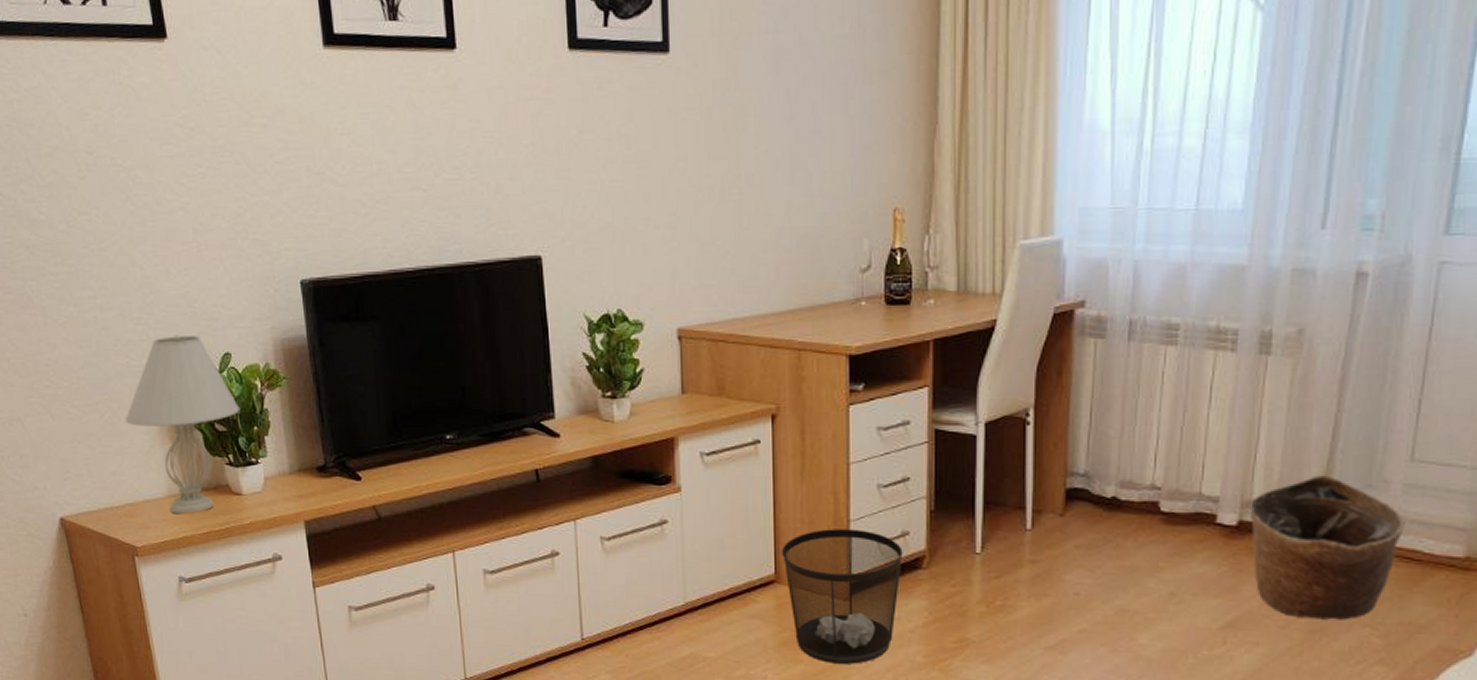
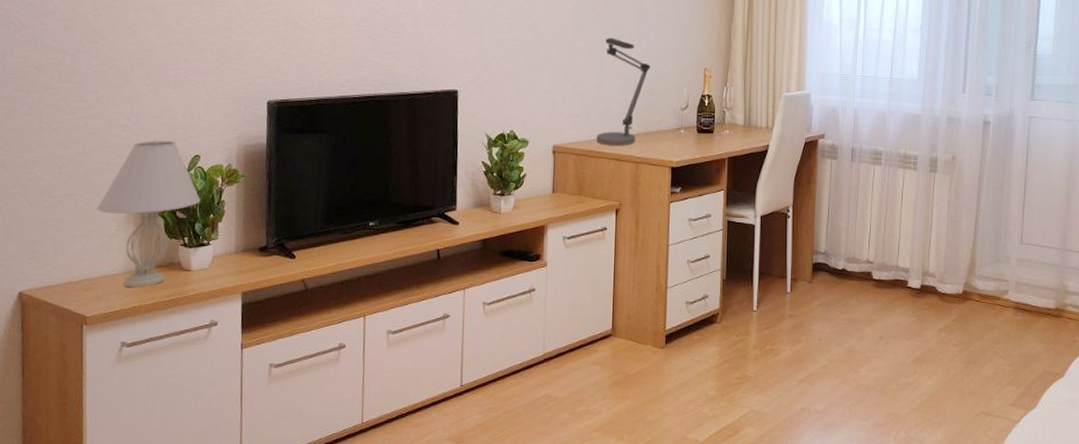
desk lamp: none [738,169,811,327] -> present [596,38,650,146]
waste bin: present [781,529,903,664] -> none [617,294,704,398]
basket: present [1249,475,1405,620] -> none [927,253,1020,354]

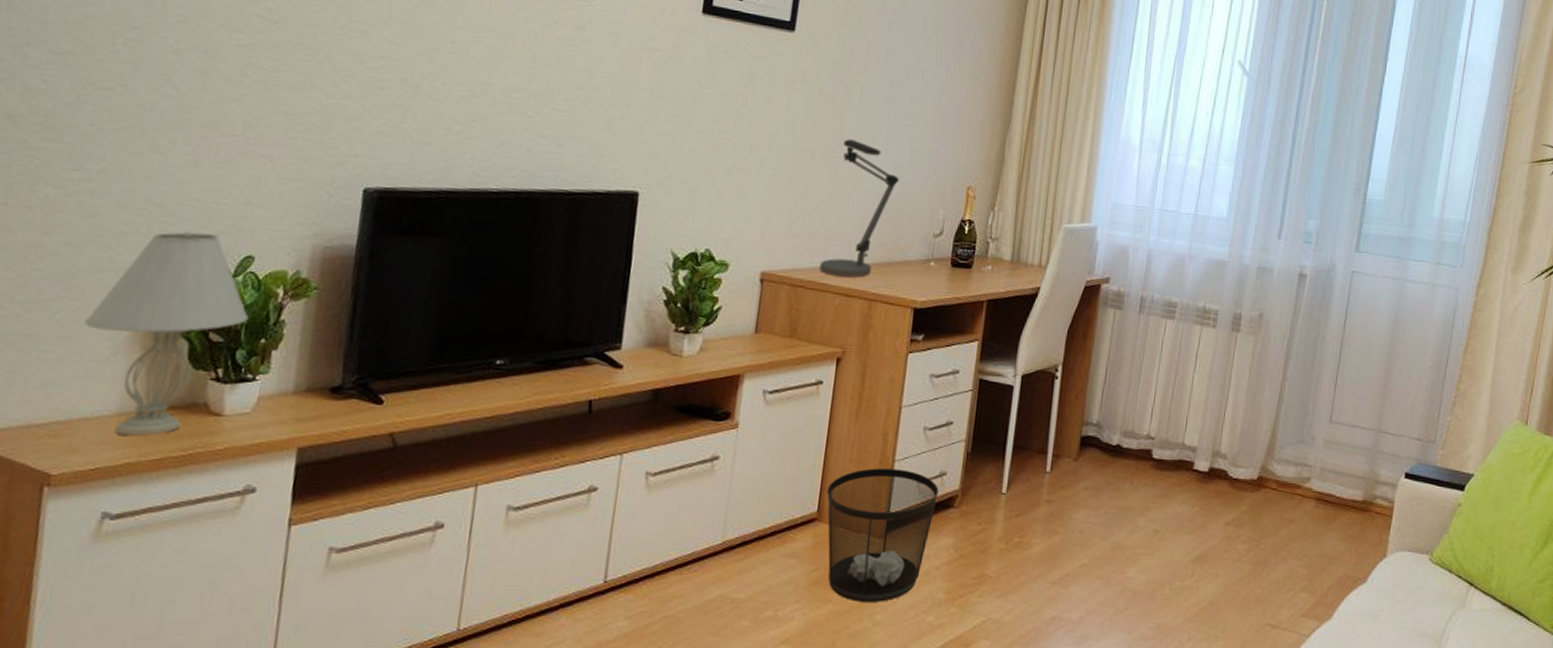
waste bin: none [617,294,704,398] -> present [826,468,939,602]

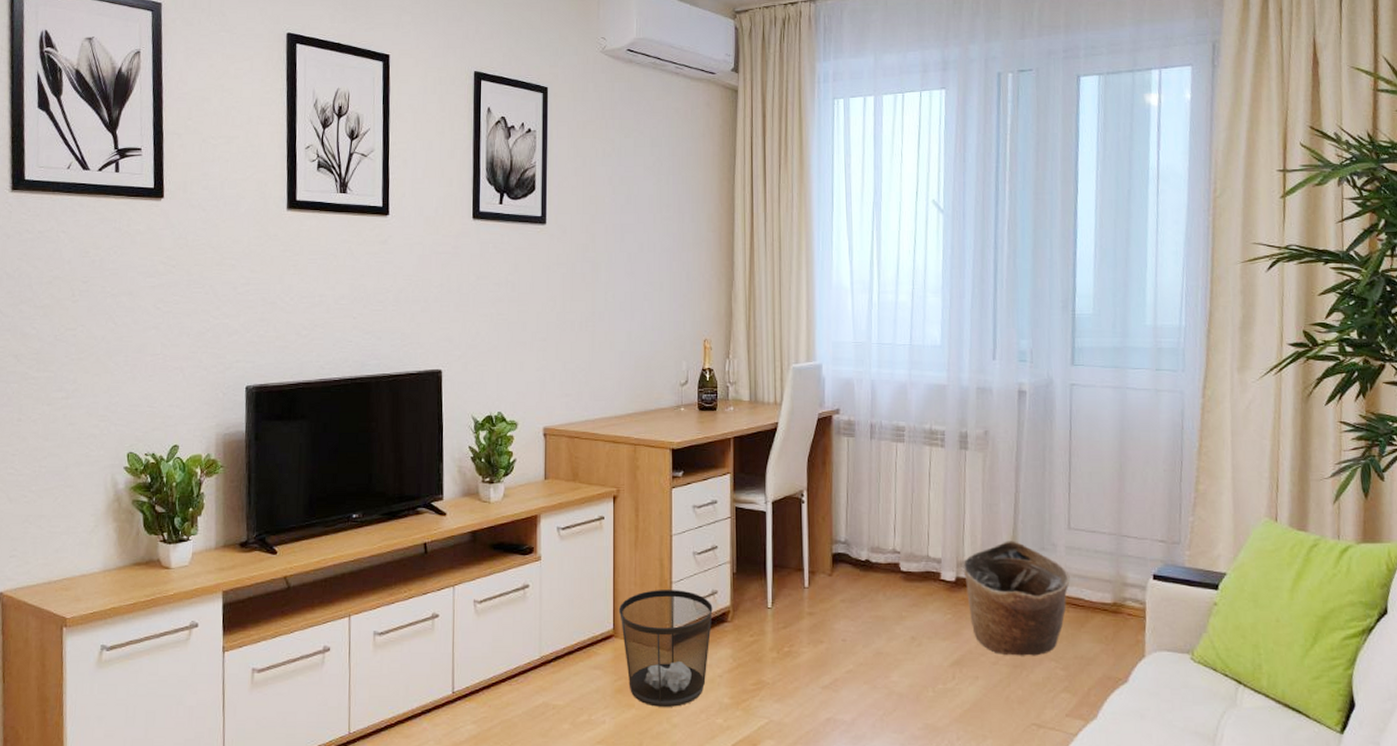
table lamp: present [84,231,249,437] -> none [76,430,180,588]
desk lamp: present [819,139,899,278] -> none [590,309,645,427]
basket: none [1217,431,1325,553] -> present [962,541,1070,656]

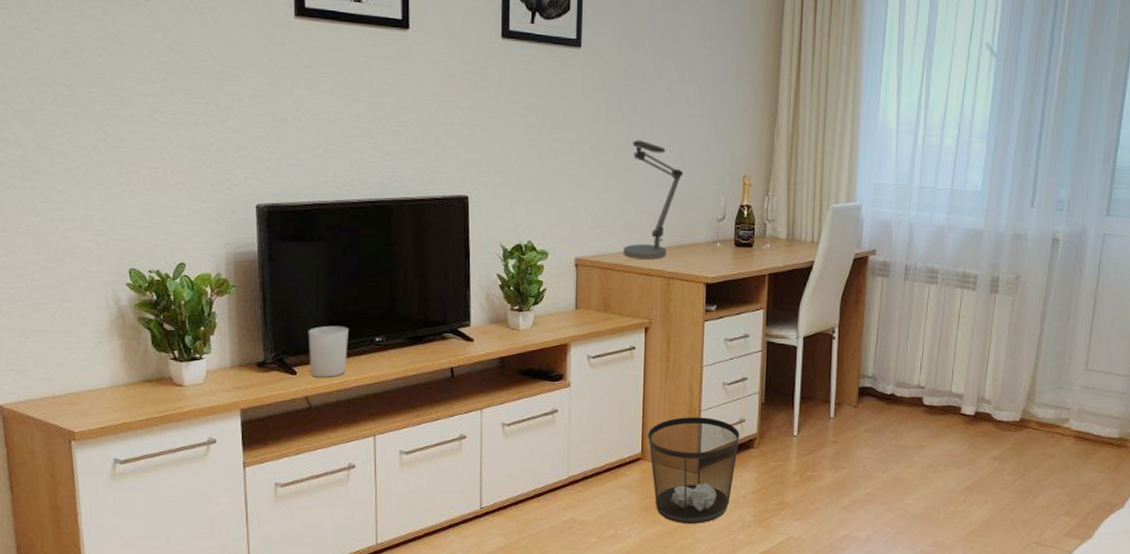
candle holder: none [289,503,327,556] -> present [308,325,349,378]
desk lamp: none [590,309,645,427] -> present [623,140,683,260]
basket: present [962,541,1070,656] -> none [982,379,1082,483]

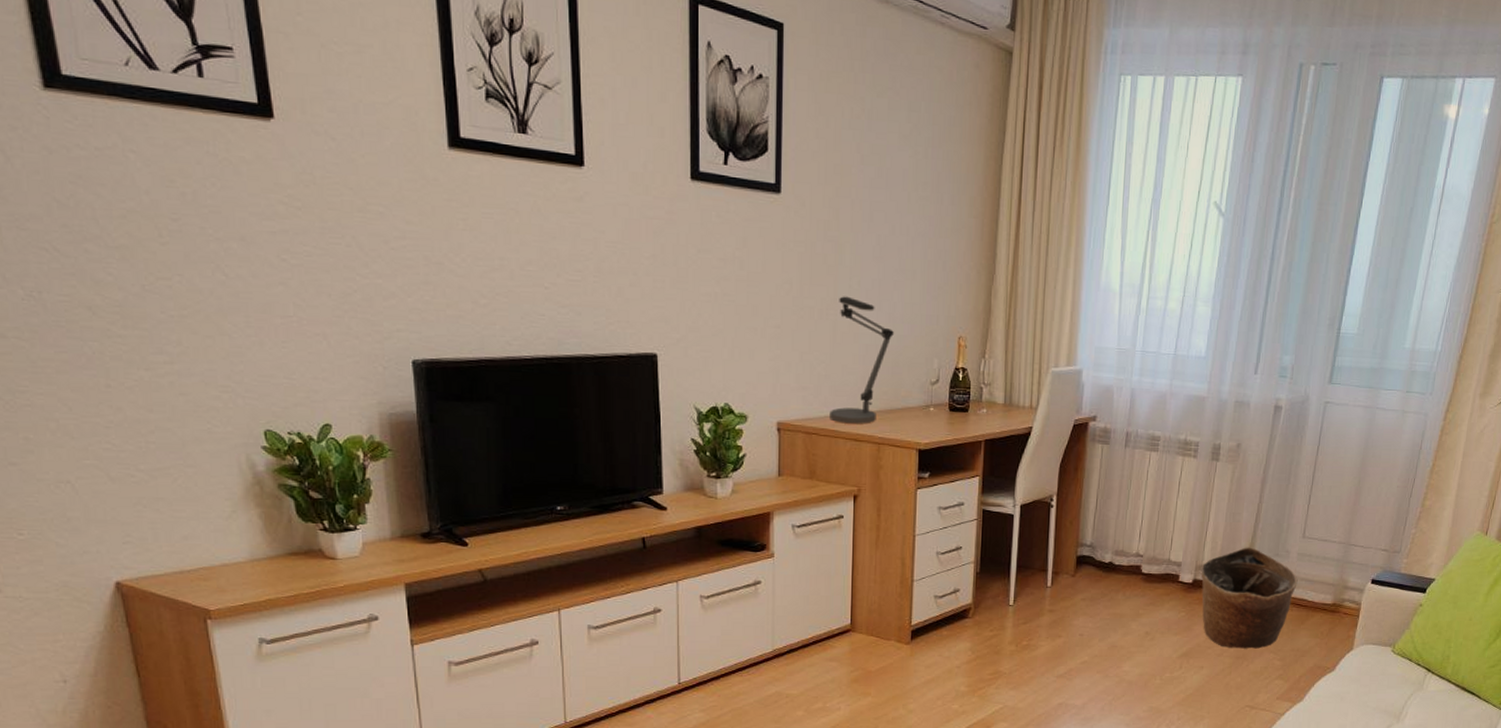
candle holder: present [308,325,349,378] -> none [479,493,526,549]
waste bin: present [647,417,740,524] -> none [856,587,954,695]
basket: none [982,379,1082,483] -> present [1200,547,1298,649]

